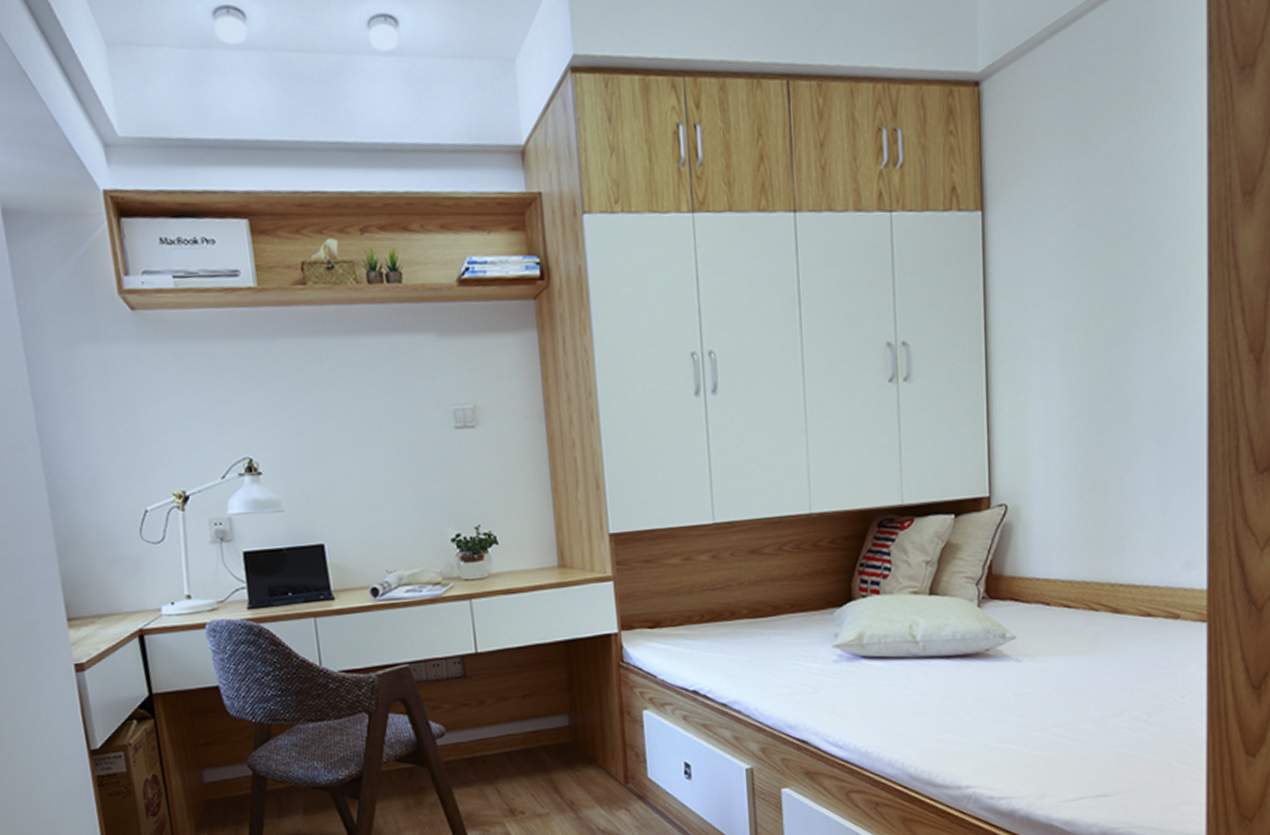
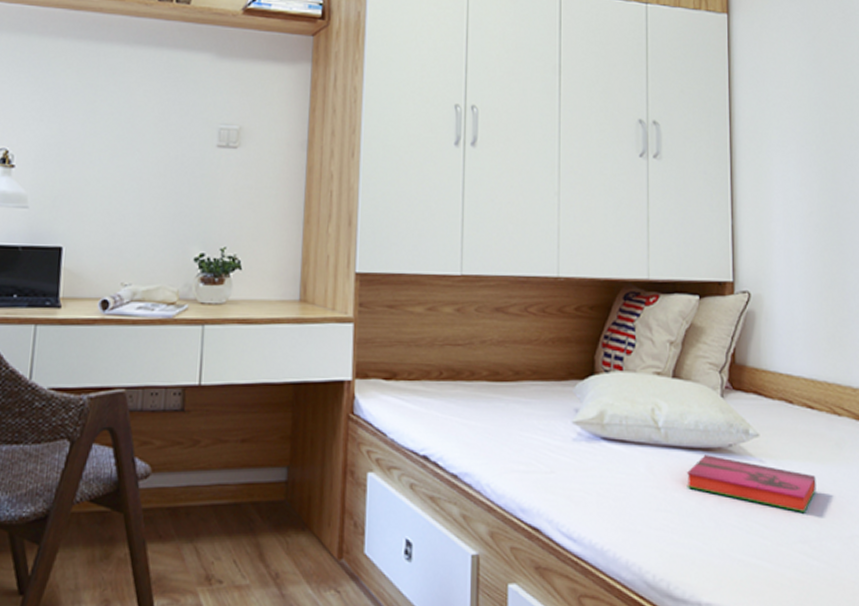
hardback book: none [945,660,1072,701] -> present [686,455,816,512]

